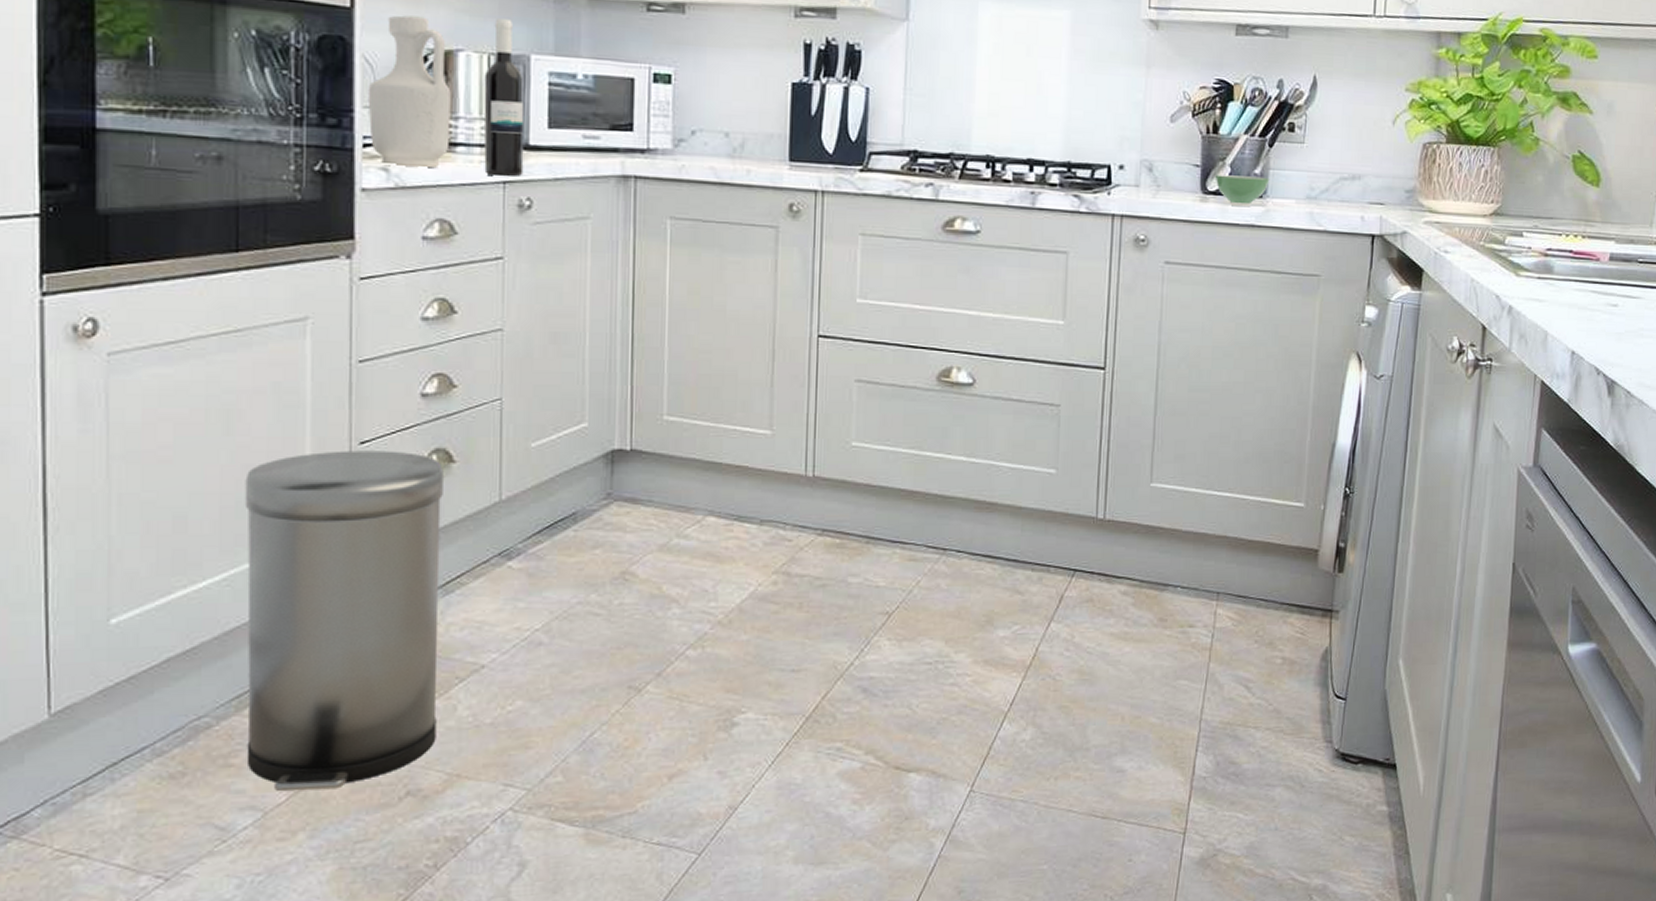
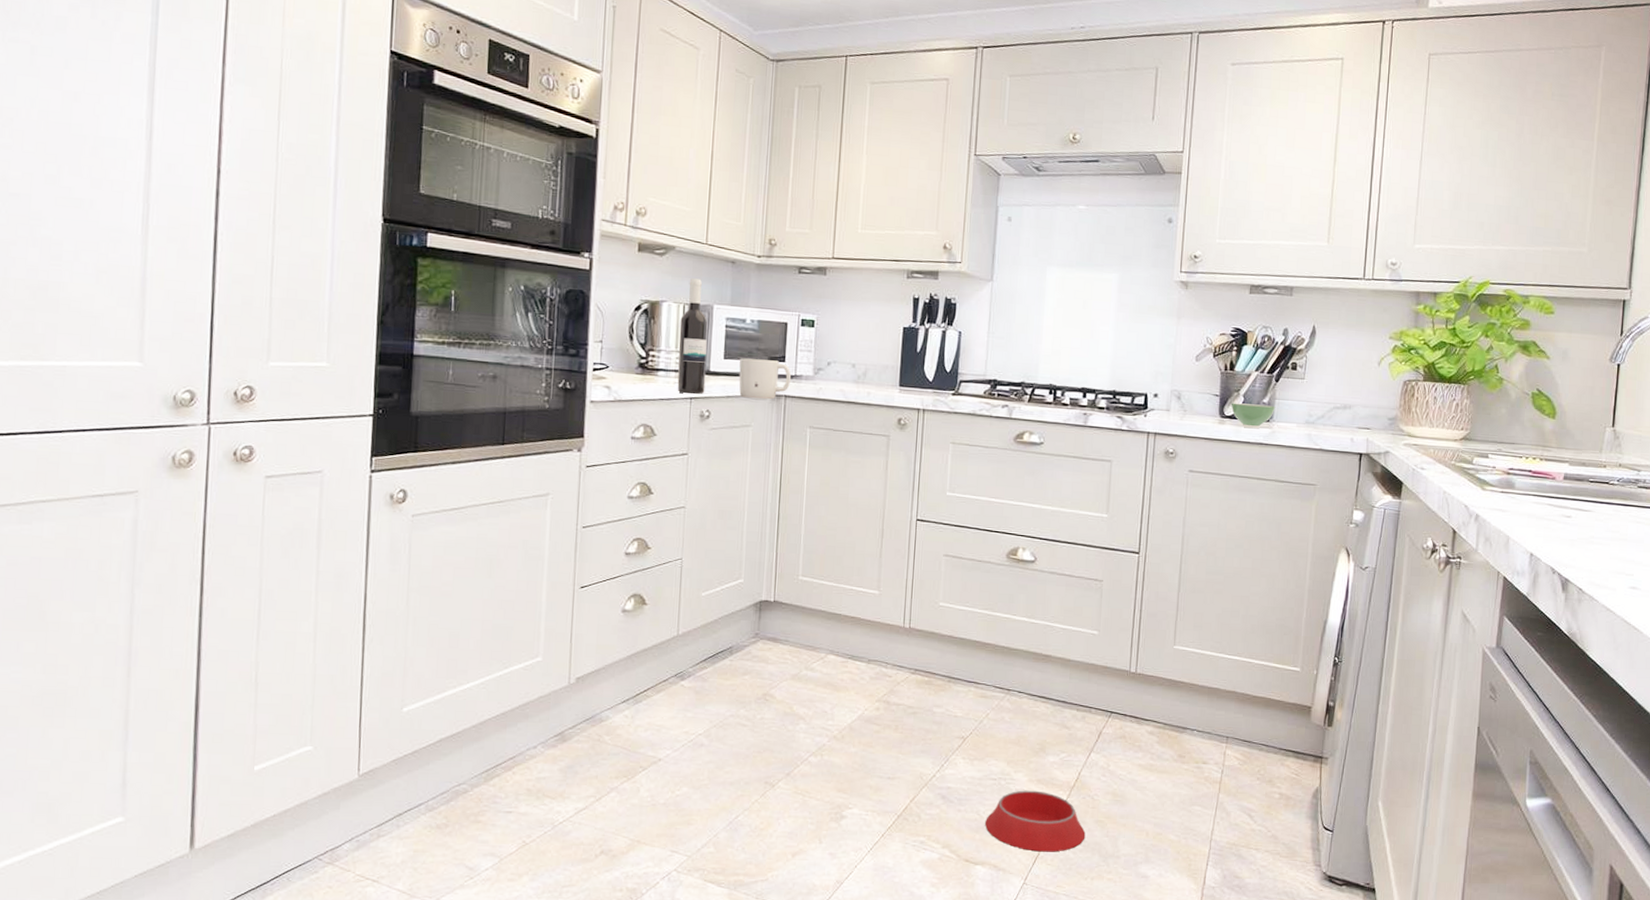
pedal bin: present [244,450,444,792] -> none [490,592,638,845]
ceramic jug: present [367,15,451,169] -> none [598,275,656,387]
mug: none [570,127,643,182] -> present [738,358,792,400]
pet bowl: none [919,674,1046,751] -> present [985,790,1086,852]

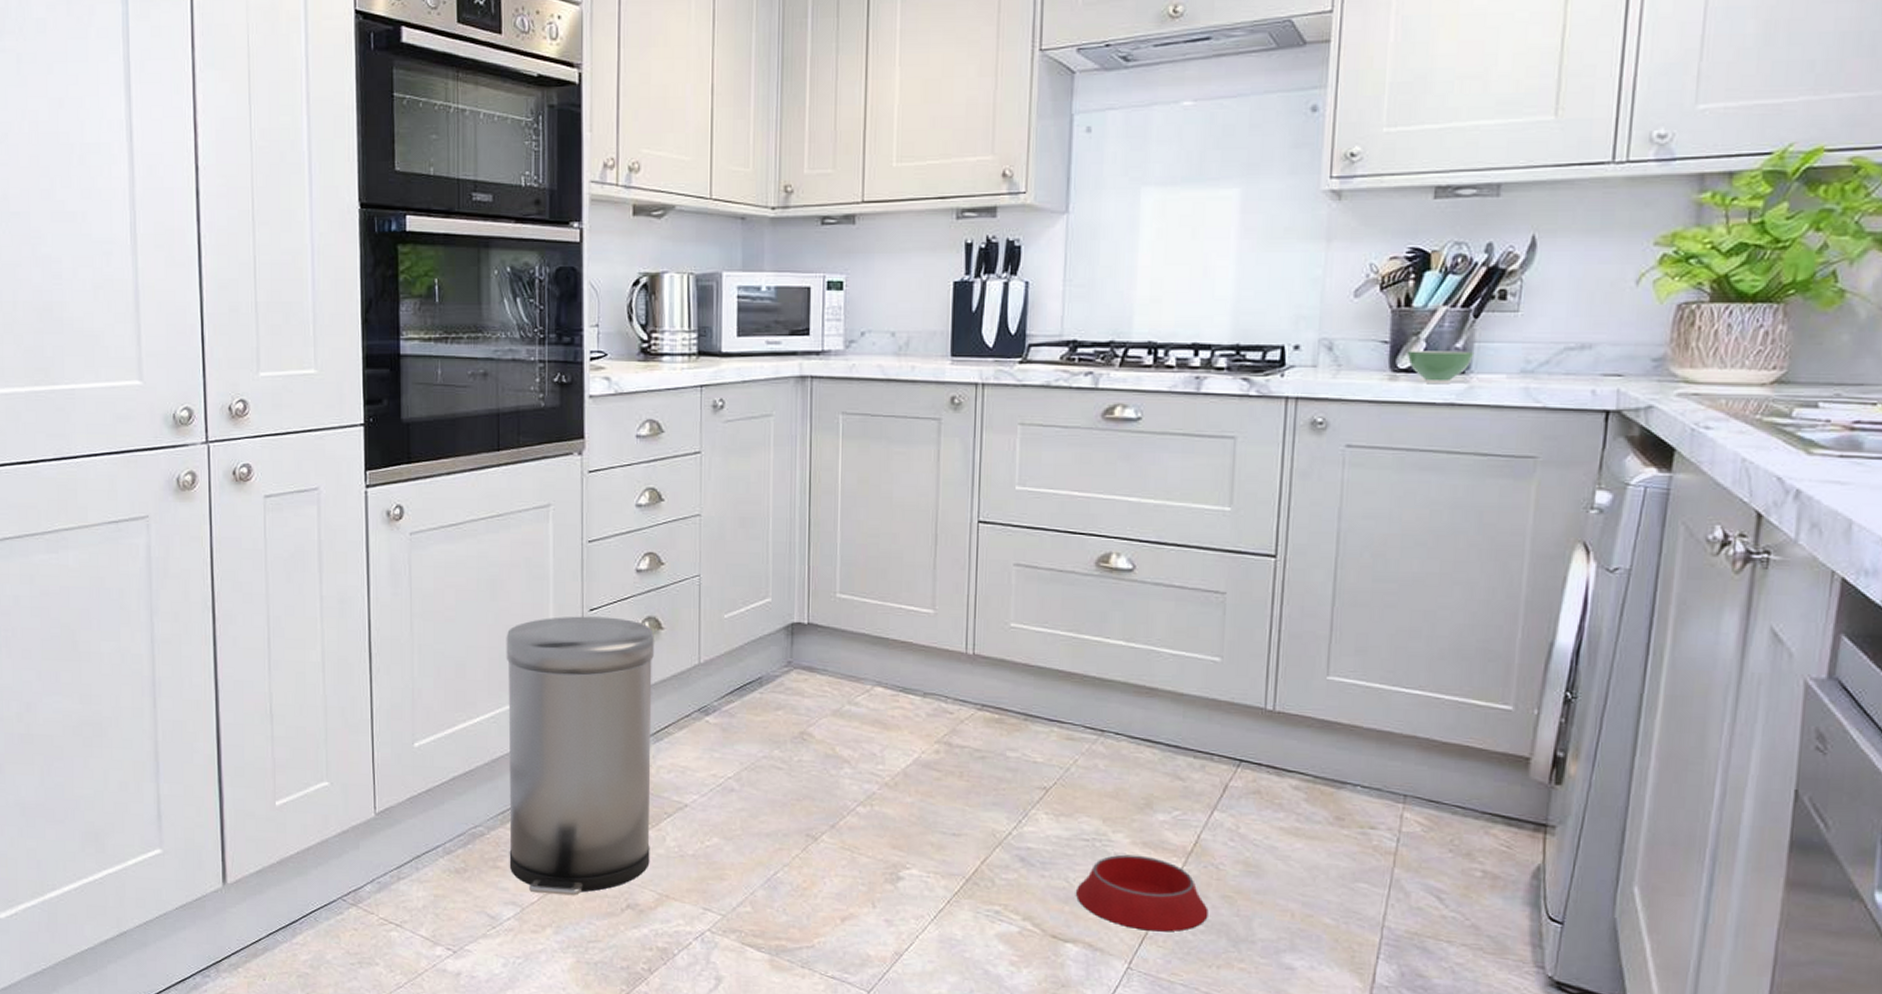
pedal bin: none [490,592,638,845] -> present [506,616,654,896]
wine bottle: present [677,278,708,395] -> none [684,242,718,382]
mug: present [738,358,792,400] -> none [755,334,818,382]

